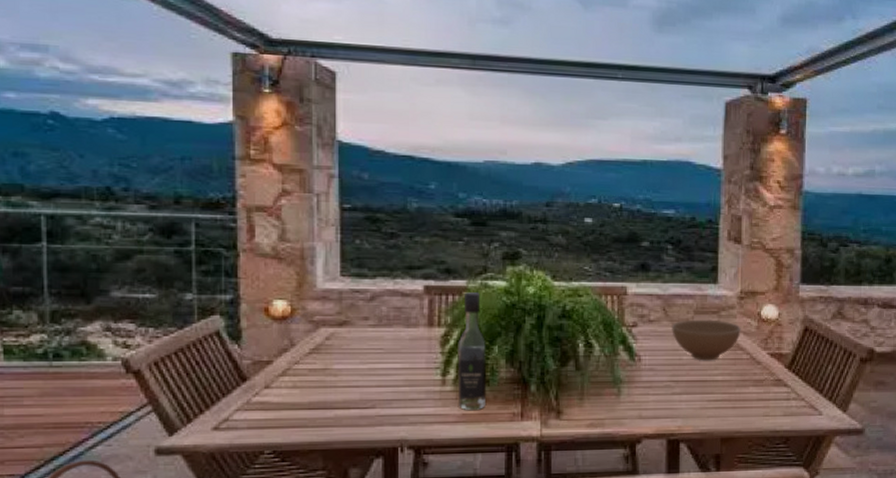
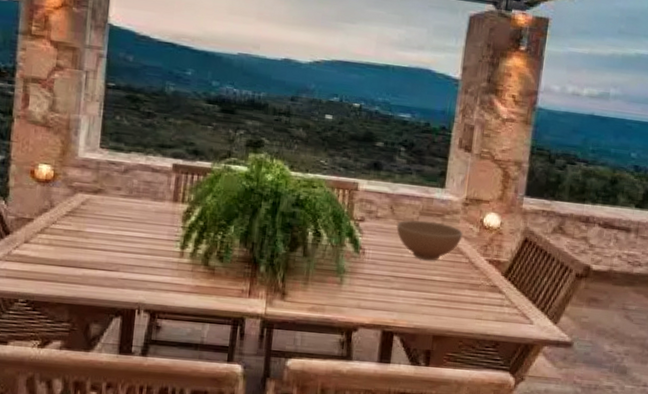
bottle: present [457,292,487,410] -> none [193,174,225,283]

